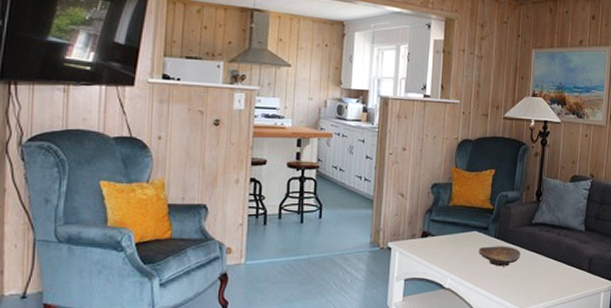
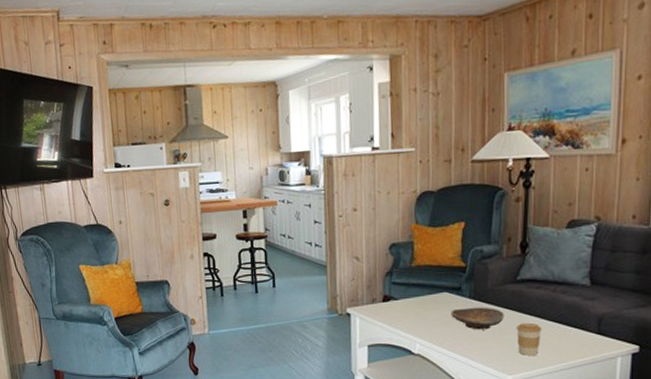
coffee cup: none [529,261,549,291] -> present [516,322,542,357]

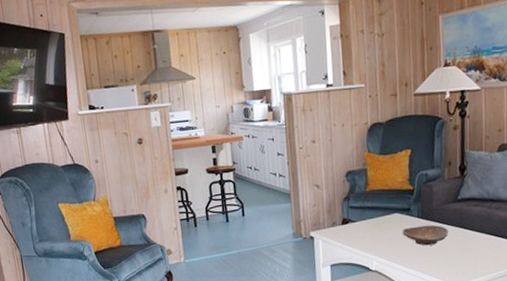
coffee cup: present [516,322,542,357] -> none [459,237,481,267]

